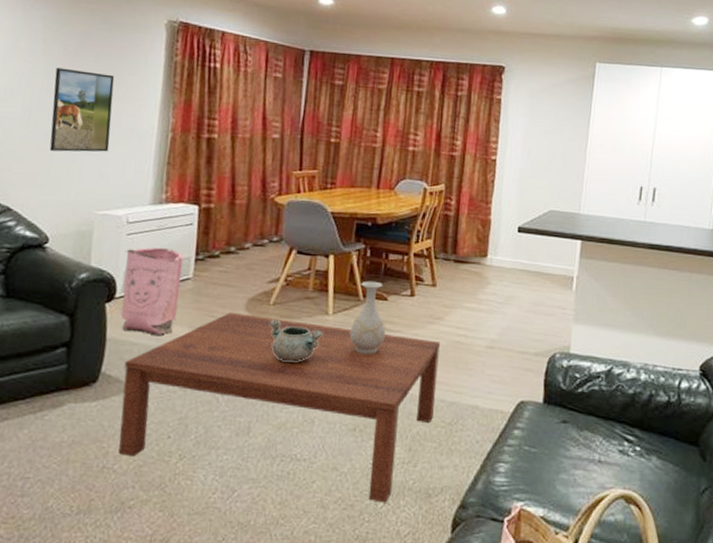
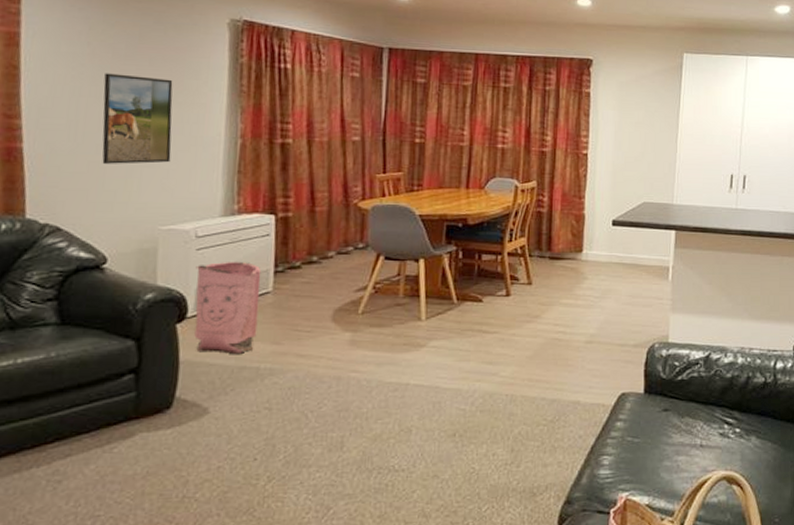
coffee table: present [118,313,441,503] -> none [200,325,539,506]
decorative bowl: present [268,319,323,362] -> none [357,329,416,372]
vase: present [349,281,385,354] -> none [444,283,481,358]

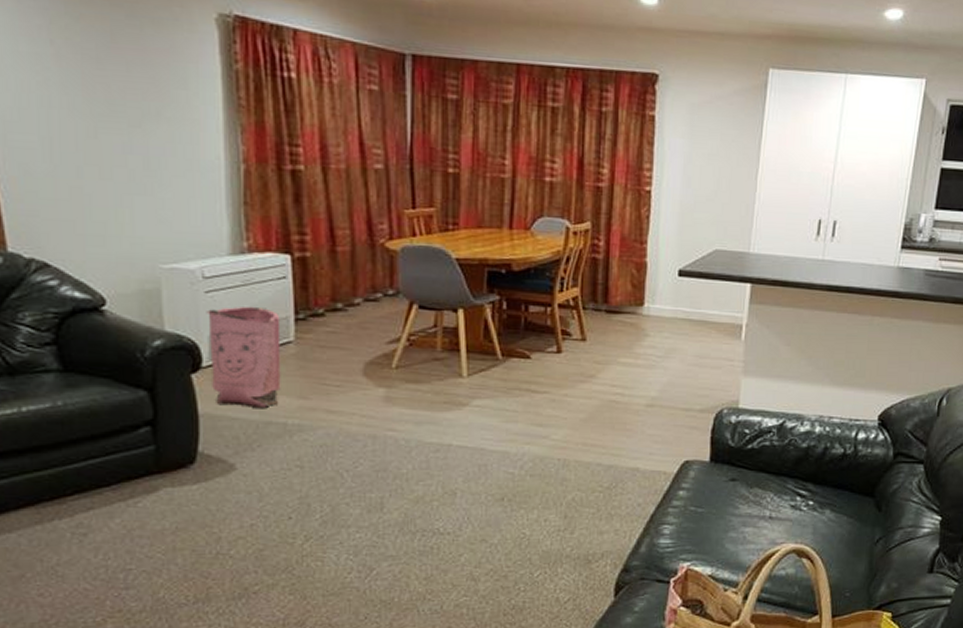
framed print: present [102,73,173,164] -> none [75,79,165,191]

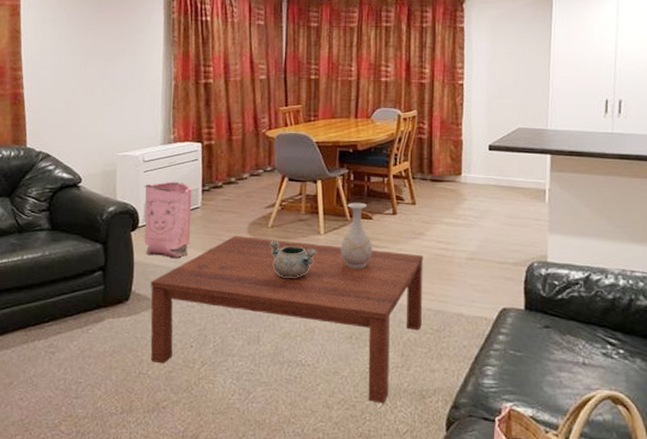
coffee table: none [225,379,595,572] -> present [150,236,424,404]
decorative bowl: none [392,385,458,431] -> present [268,240,317,278]
vase: none [489,337,530,418] -> present [340,202,372,269]

